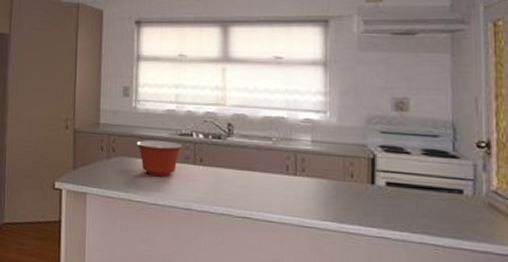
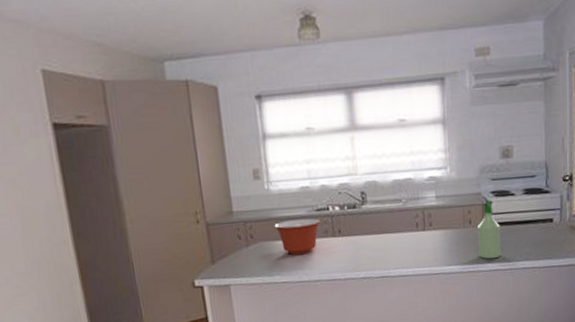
spray bottle: none [361,155,391,224] -> present [478,200,501,259]

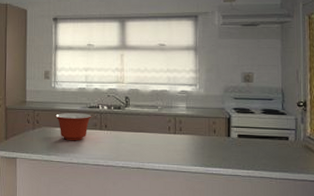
spray bottle: present [478,200,501,259] -> none [221,115,241,166]

